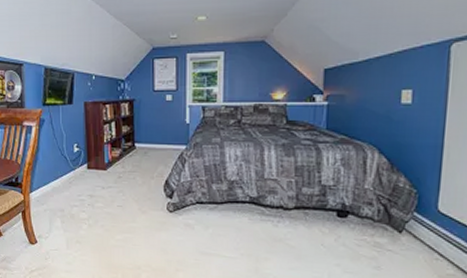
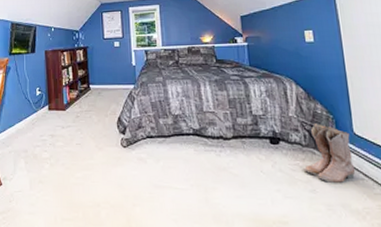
boots: none [370,197,433,261] -> present [303,122,356,183]

